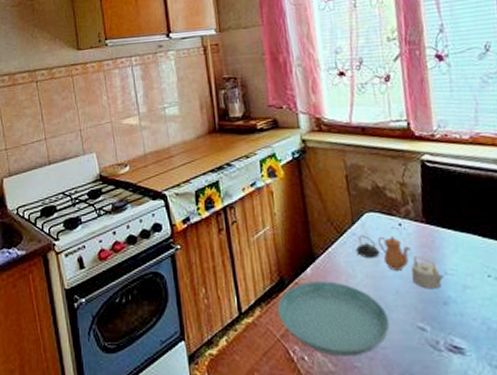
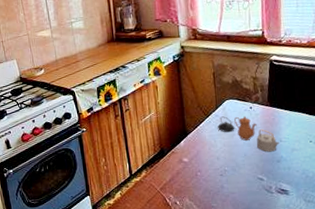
saucer: present [278,281,390,356] -> none [159,149,238,200]

